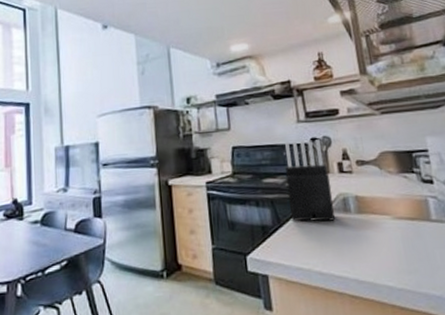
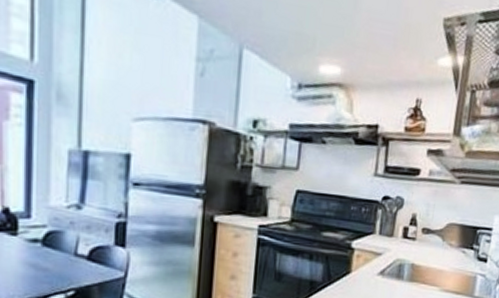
knife block: present [284,139,336,223] -> none [342,195,393,285]

